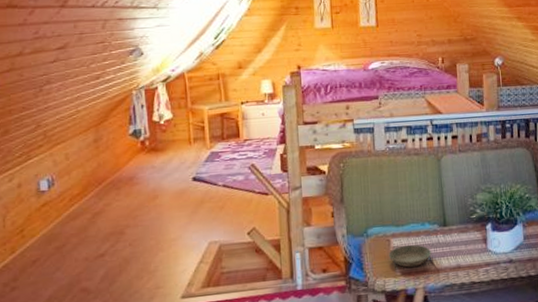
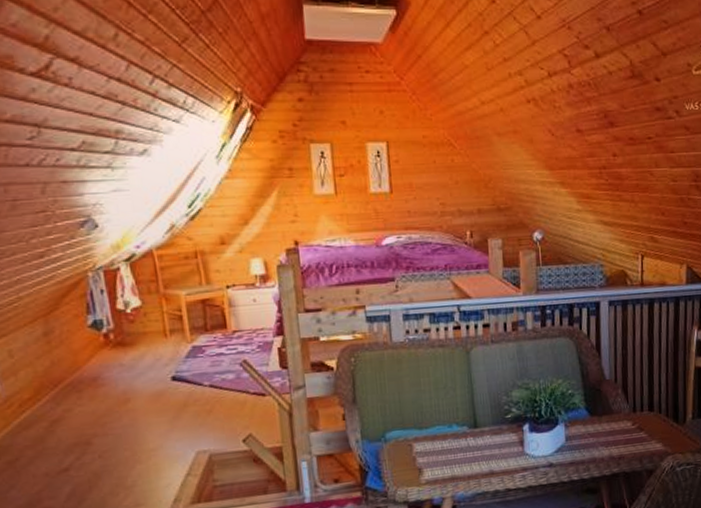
saucer: present [388,244,432,268] -> none [410,449,461,475]

